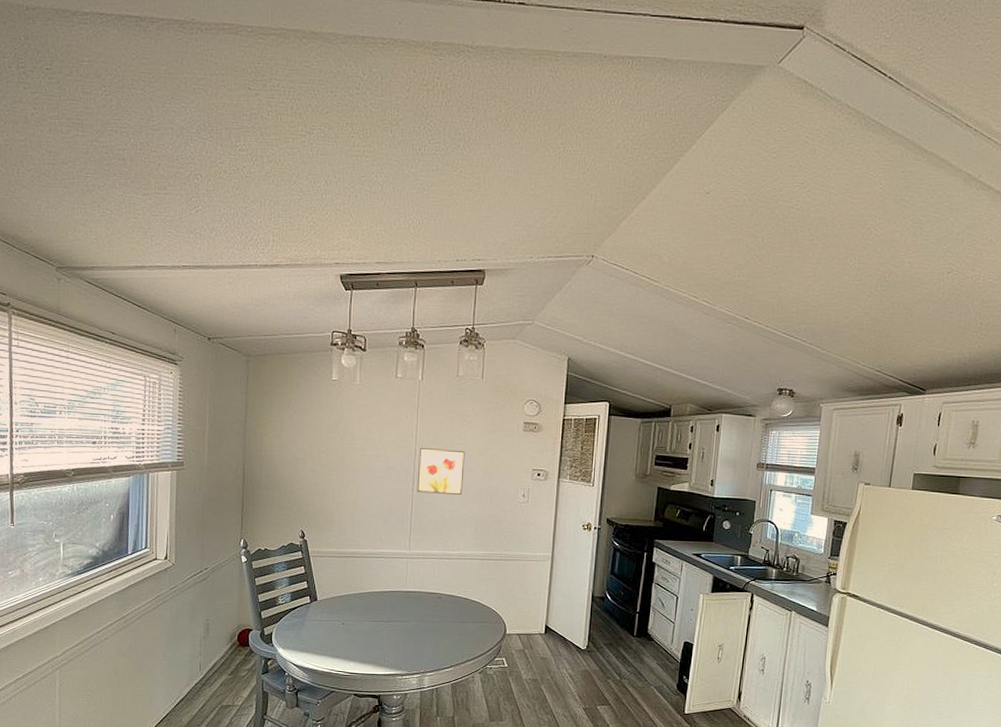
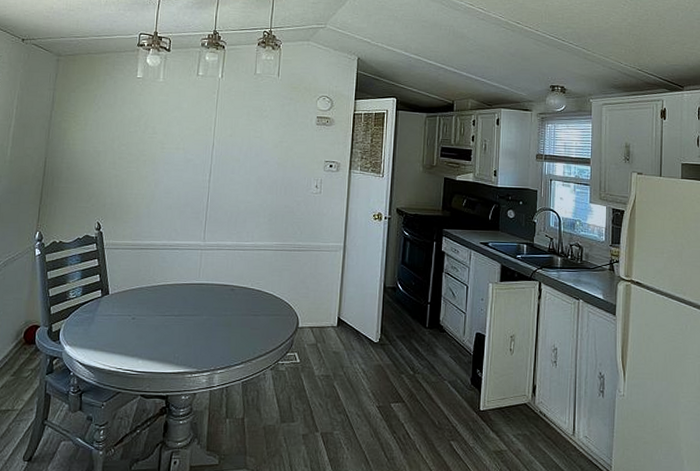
wall art: present [417,448,465,495] -> none [213,141,261,186]

